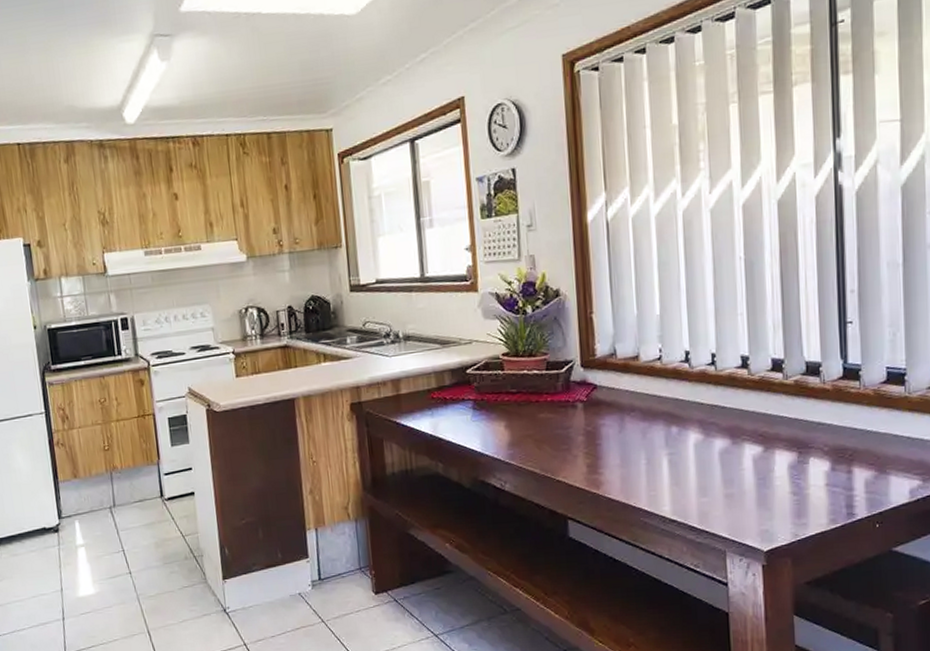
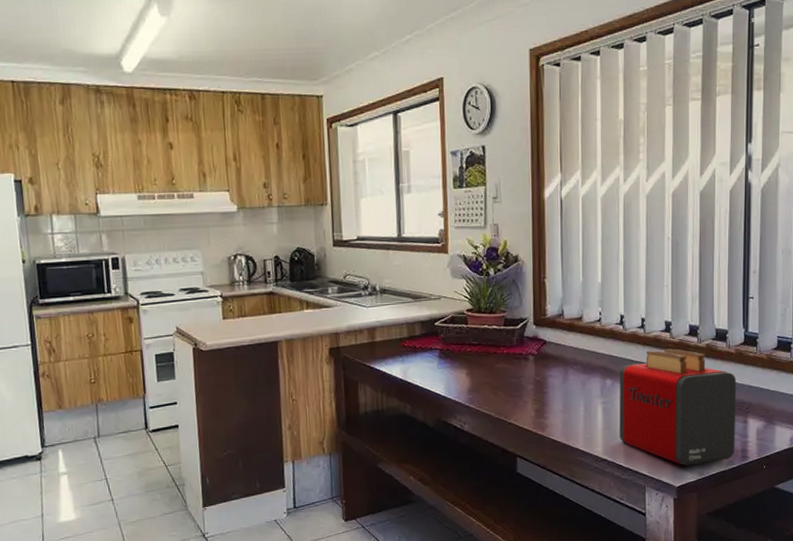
toaster: none [686,387,838,527] -> present [619,349,737,466]

